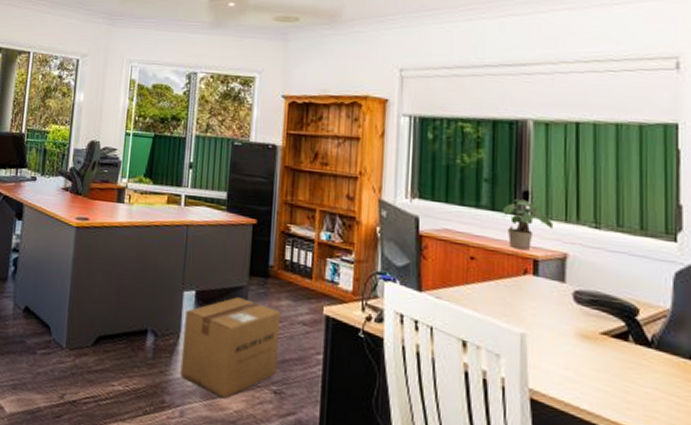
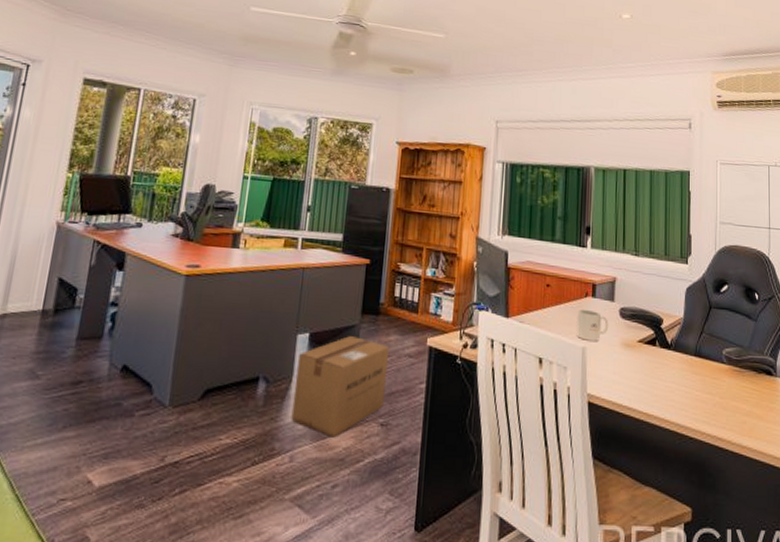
potted plant: present [503,199,554,251] -> none [572,233,607,277]
mug: none [512,288,558,328] -> present [576,309,609,341]

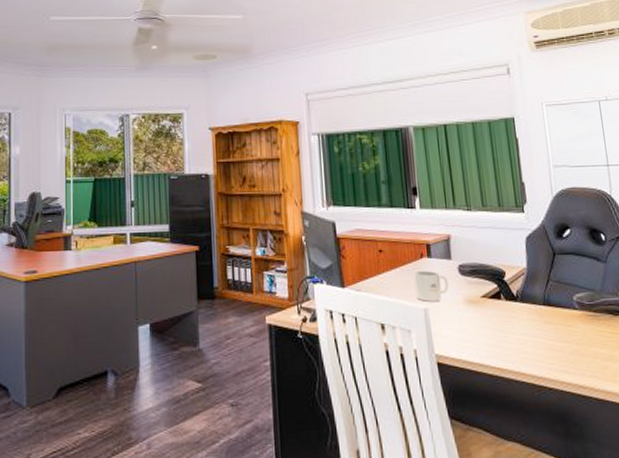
box: present [291,336,390,438] -> none [142,322,231,422]

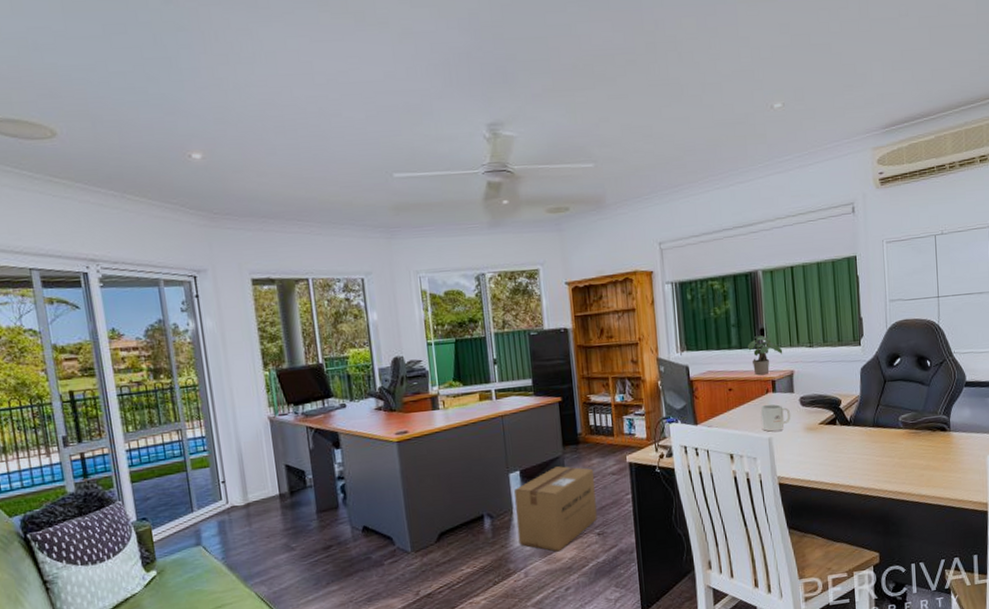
box: none [142,322,231,422] -> present [514,466,597,552]
potted plant: none [399,195,438,238] -> present [748,335,783,376]

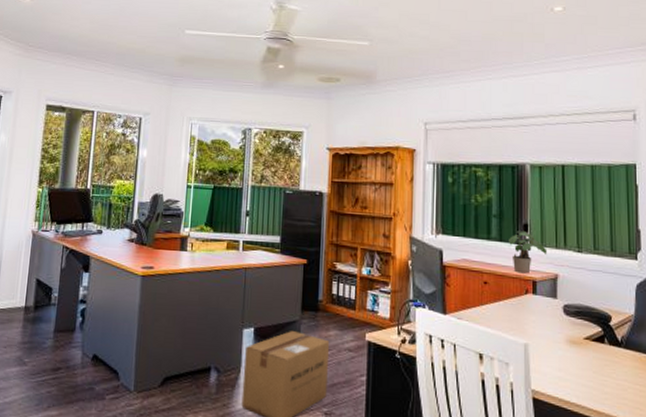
mug: present [760,404,791,432] -> none [517,306,552,338]

